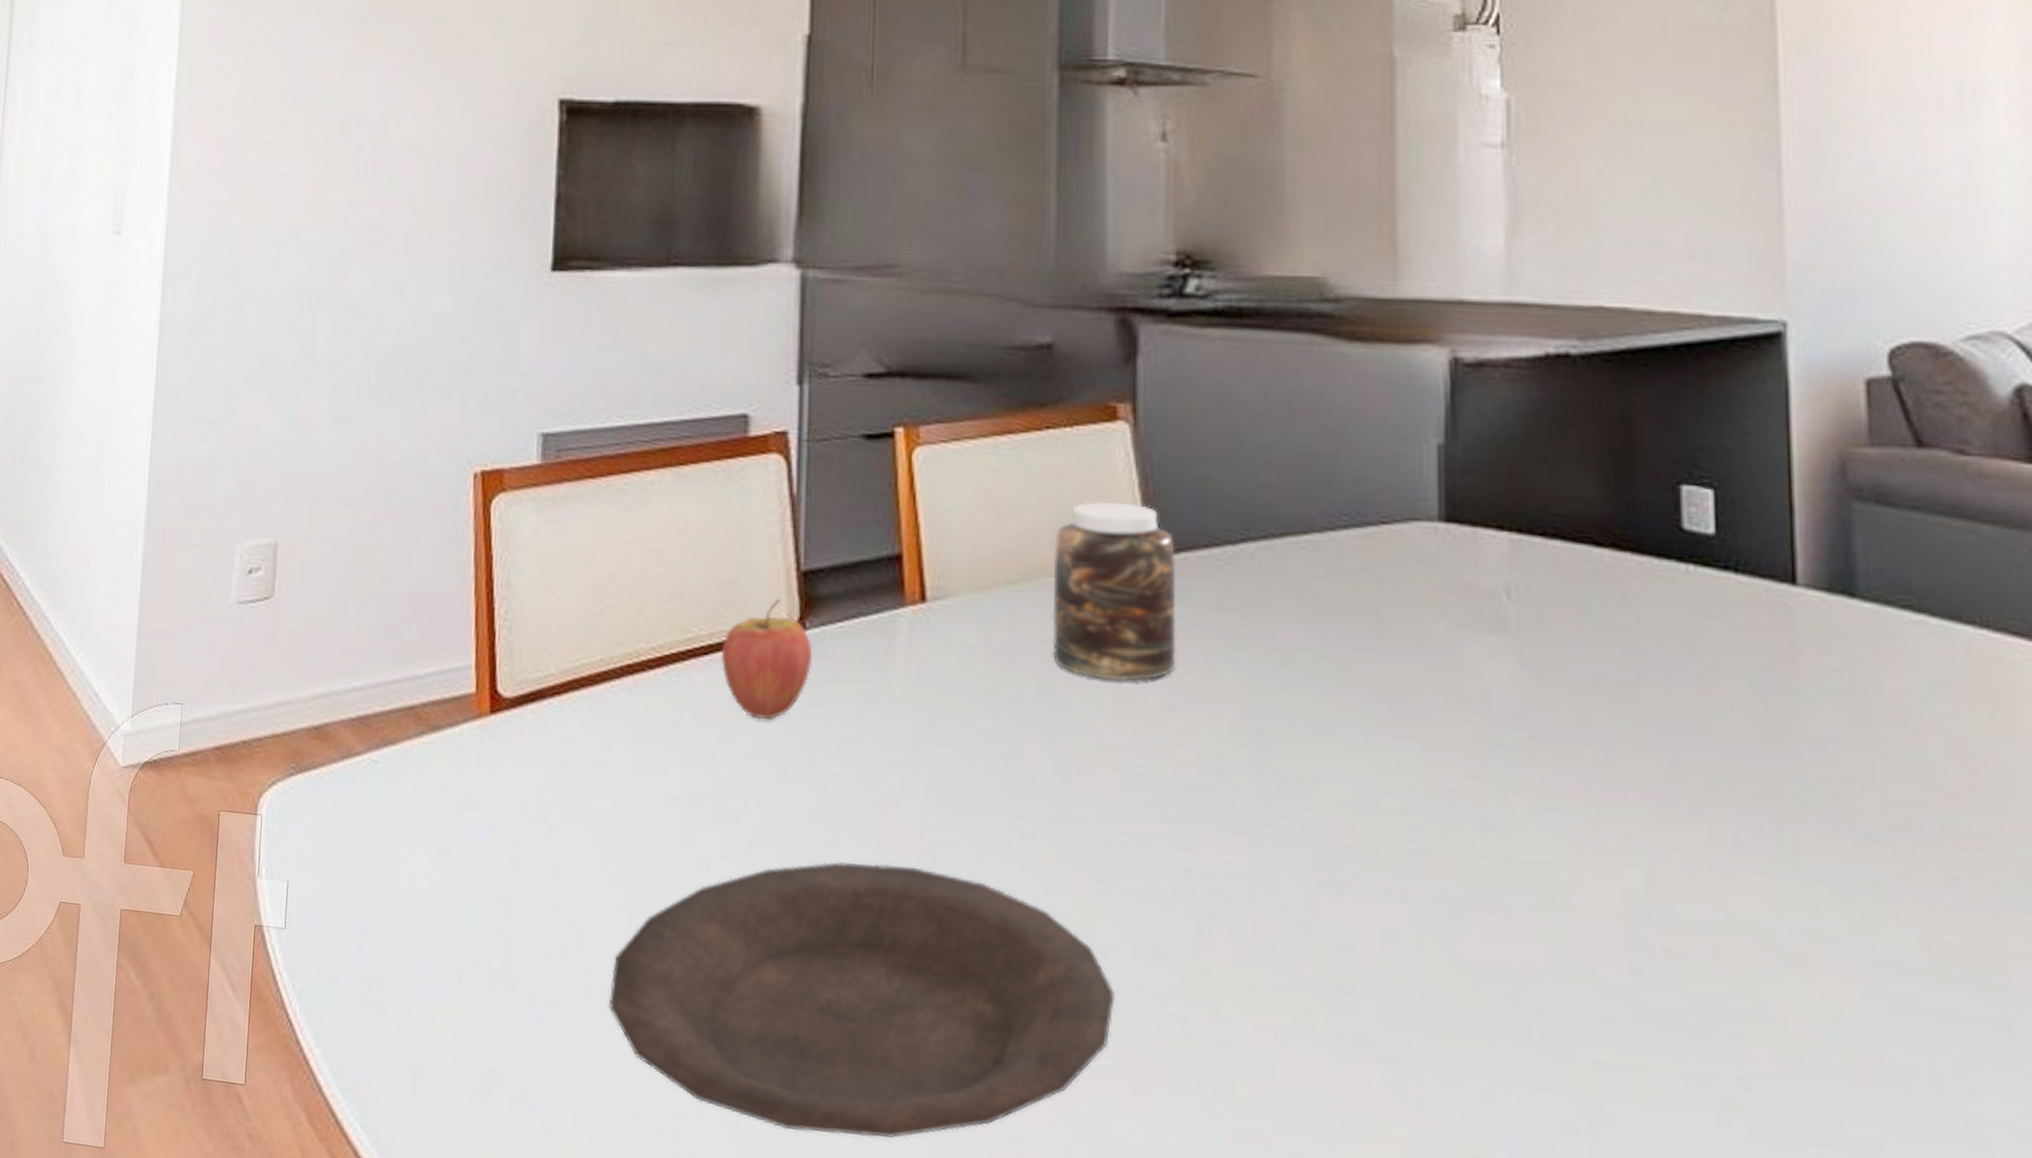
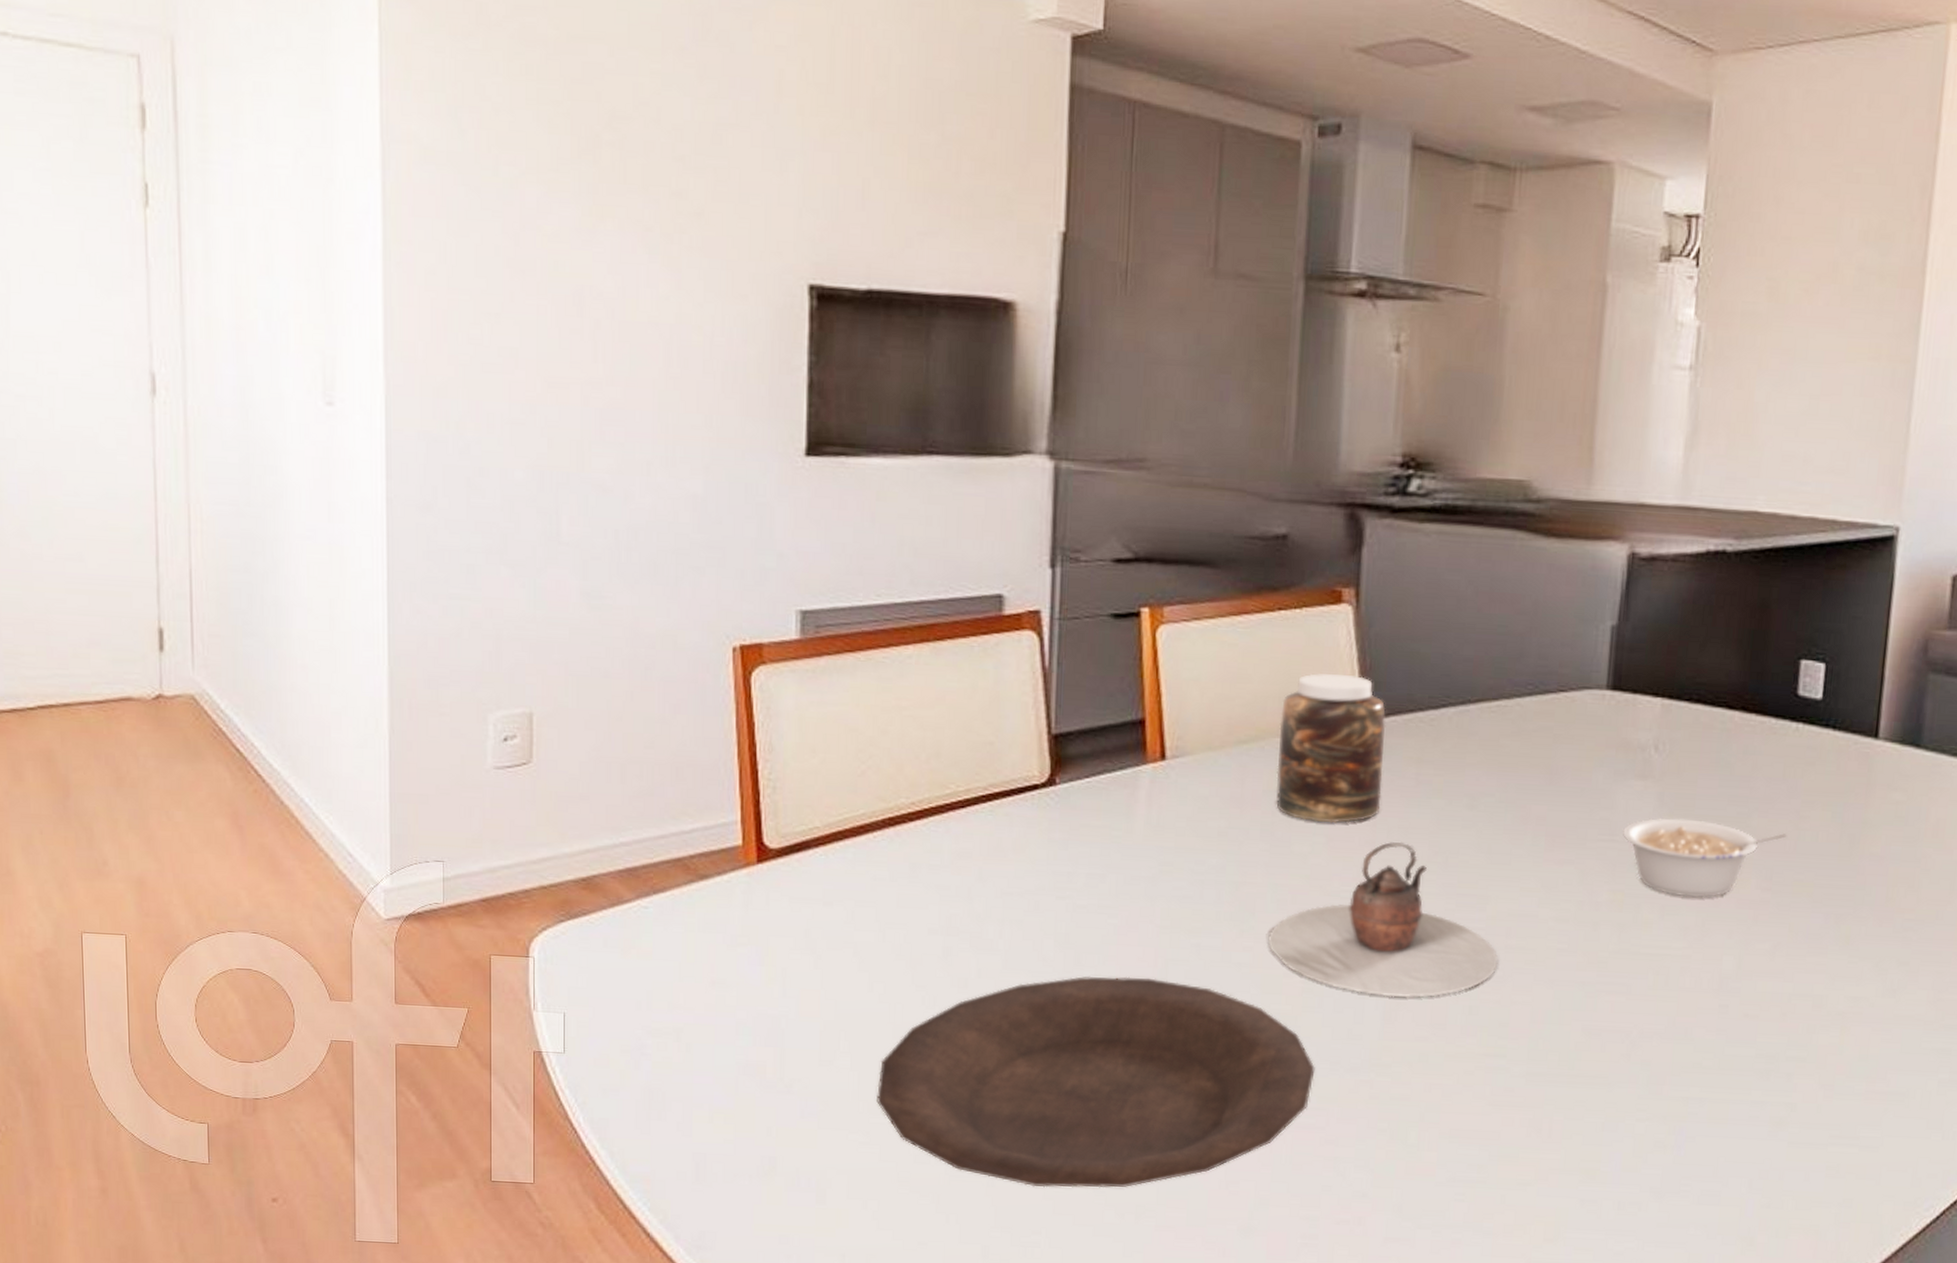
fruit: present [722,598,813,720] -> none [978,758,1062,862]
teapot: none [1051,706,1333,907] -> present [1268,841,1499,998]
legume: none [1477,683,1692,789] -> present [1623,818,1787,898]

